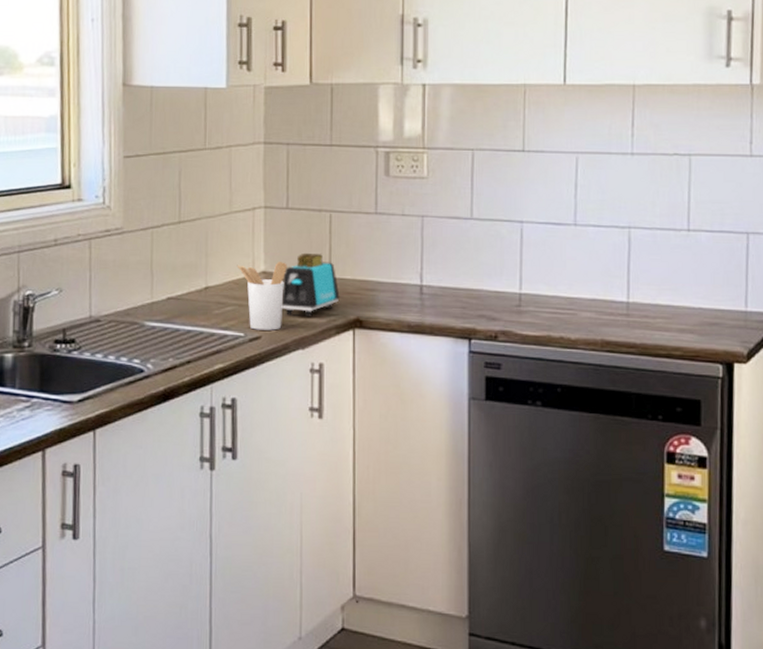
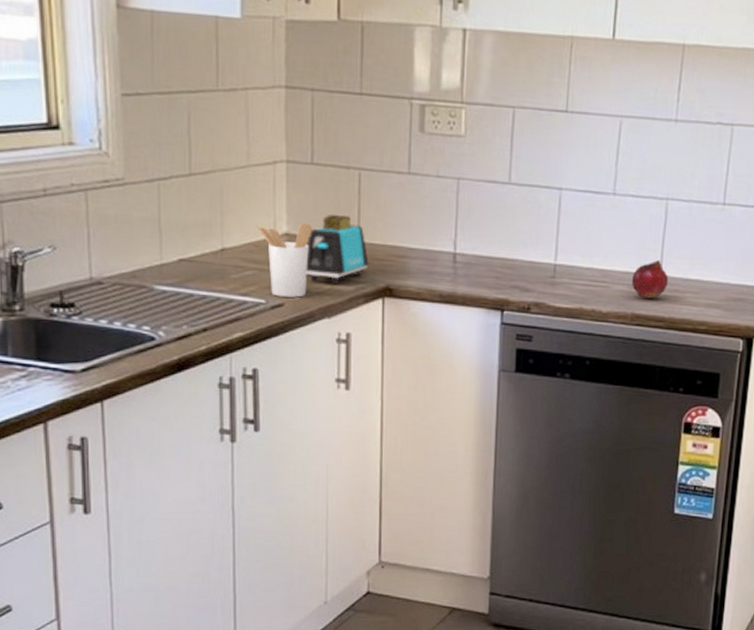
fruit: none [598,286,638,325] -> present [631,259,669,299]

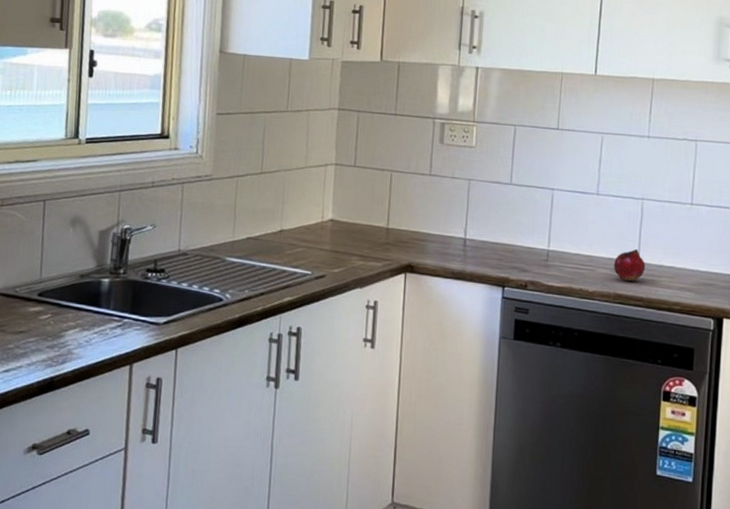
utensil holder: present [256,223,312,298] -> none [308,212,352,271]
toaster: present [306,214,369,284] -> none [344,205,395,261]

